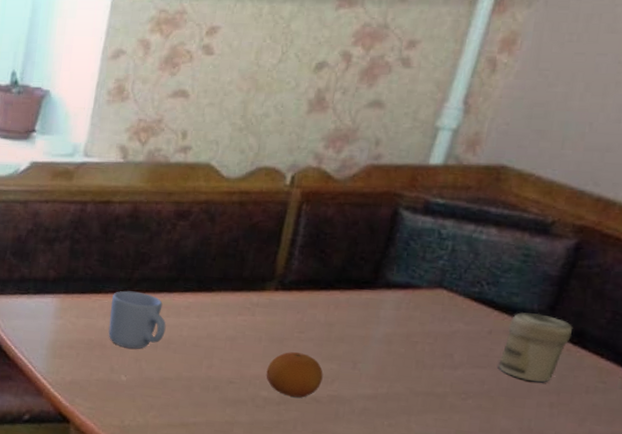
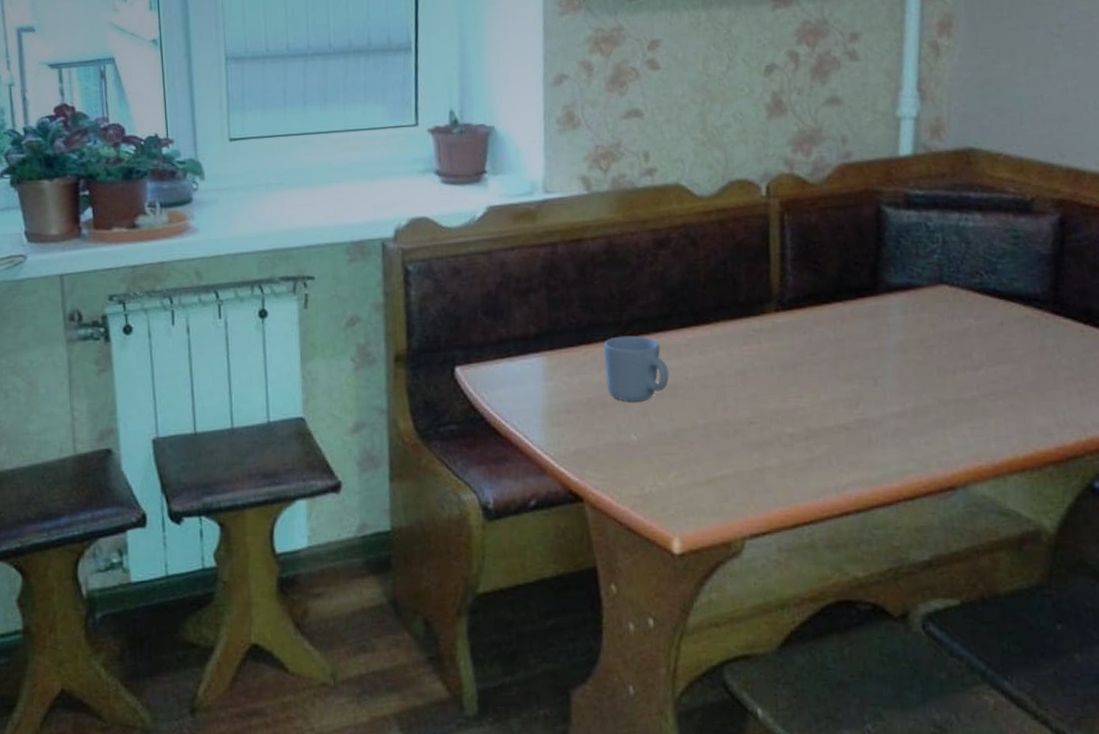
fruit: present [266,352,323,398] -> none [786,377,847,428]
jar: present [498,312,574,383] -> none [1017,296,1080,371]

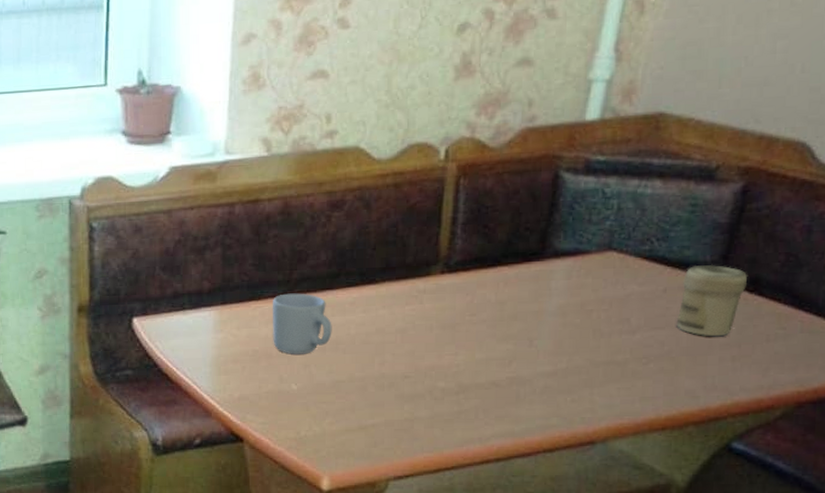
jar: none [1017,296,1080,371] -> present [676,264,748,337]

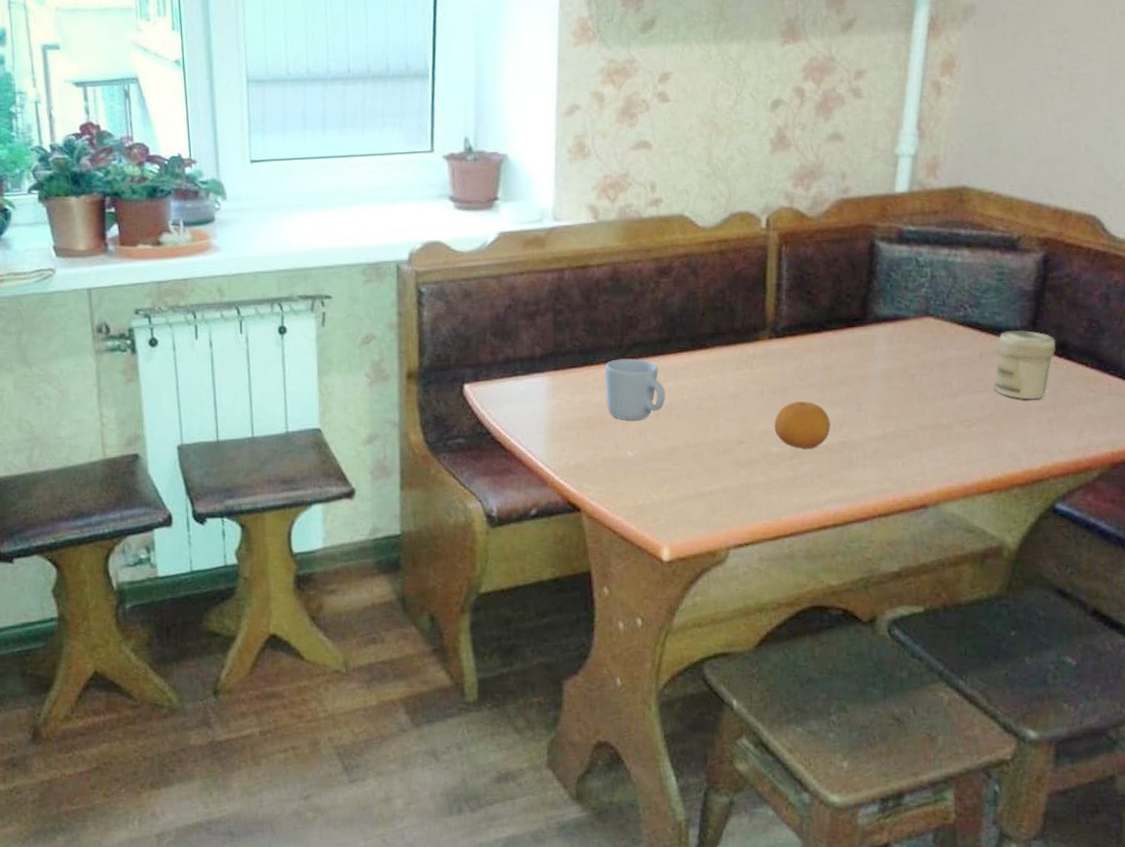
fruit: none [441,337,500,384] -> present [774,401,831,449]

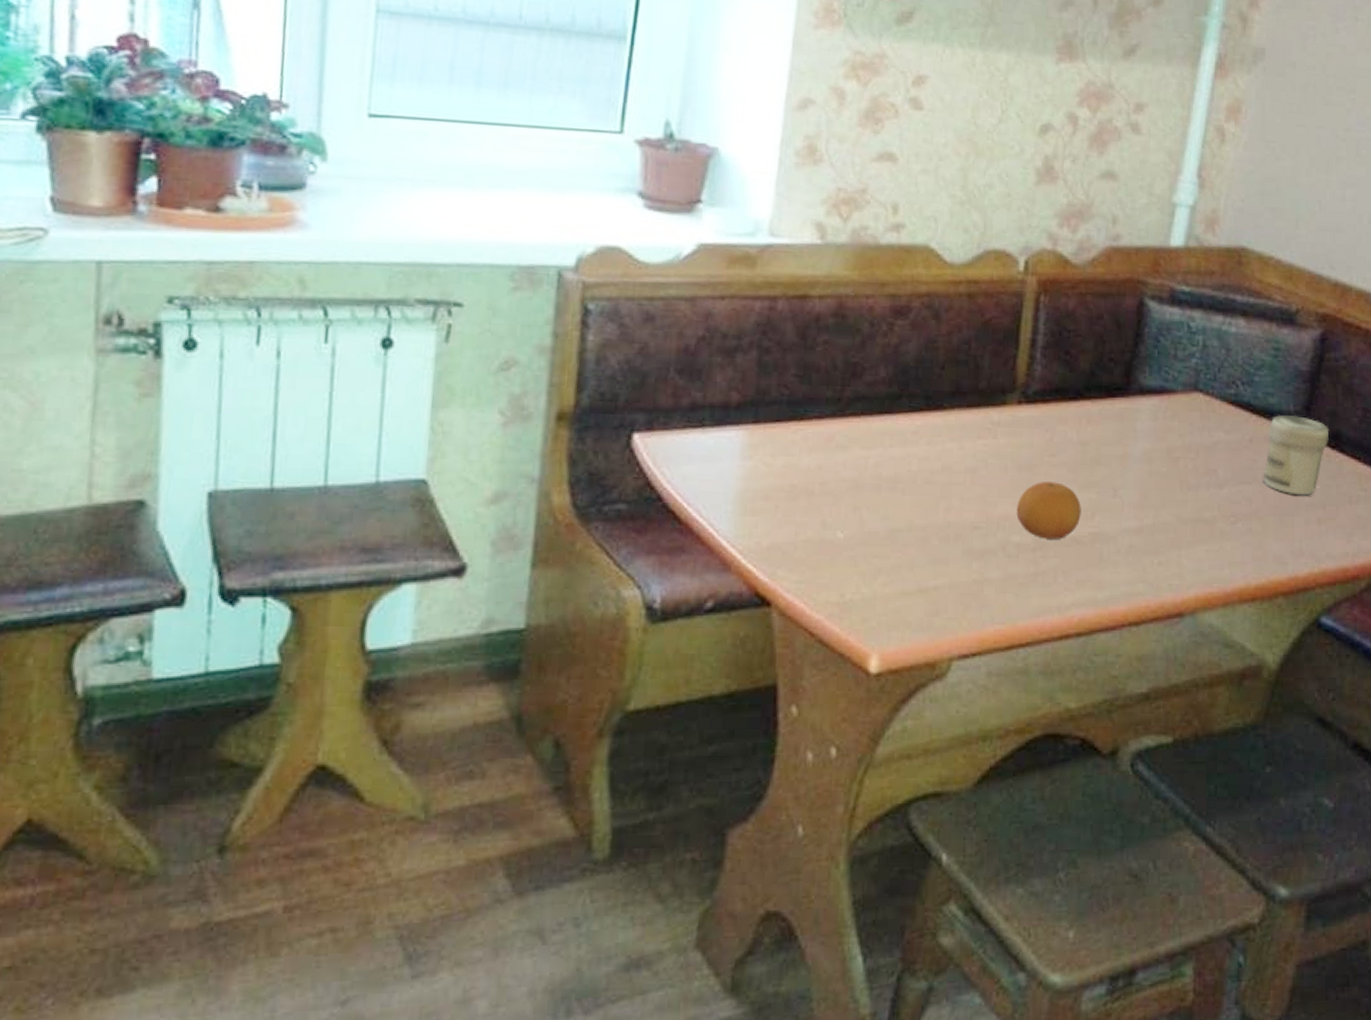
mug: present [604,358,666,421] -> none [816,415,890,493]

